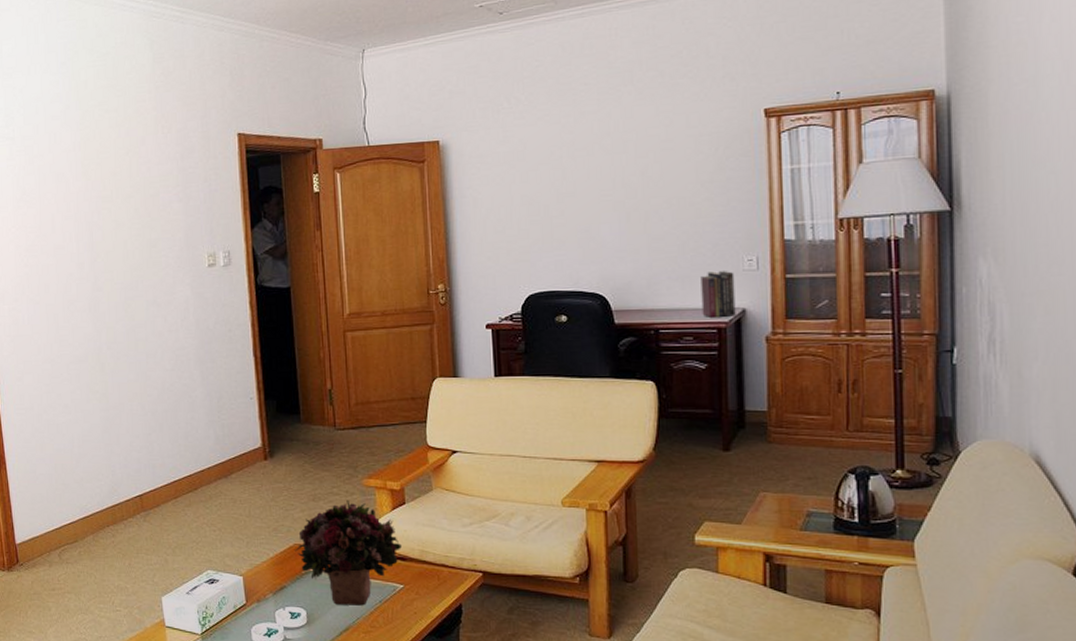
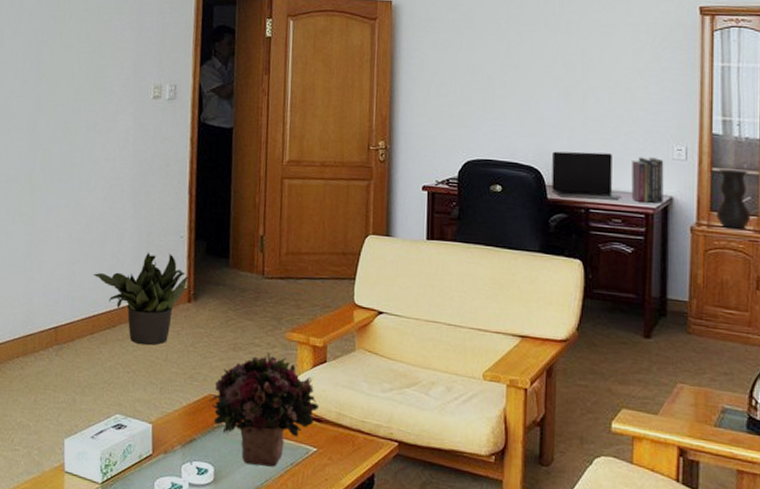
potted plant: none [170,414,262,503] -> present [93,252,188,345]
laptop computer: none [617,271,691,321] -> present [551,151,621,200]
vase: none [792,273,829,335] -> present [716,169,751,231]

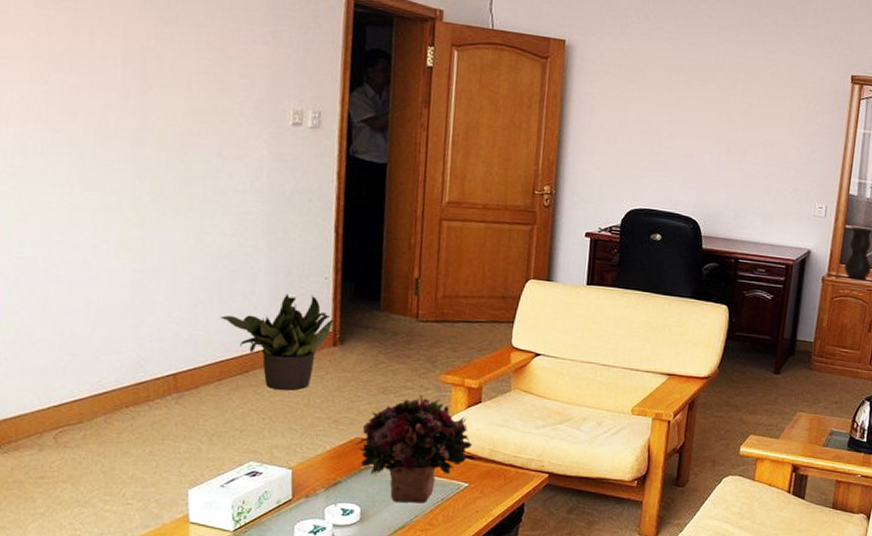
laptop computer: present [551,151,621,200] -> none [706,204,767,252]
books: present [631,157,664,204] -> none [775,212,807,256]

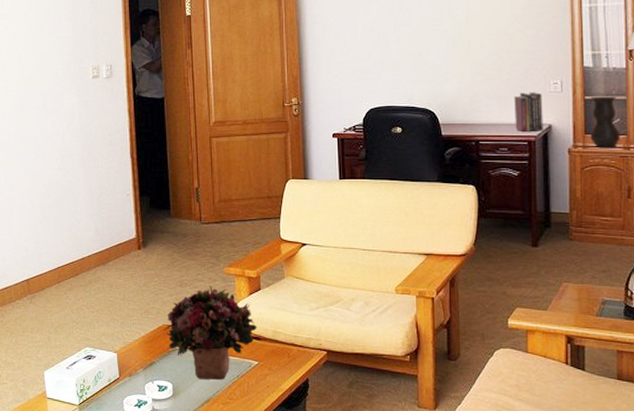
potted plant: present [220,293,334,391] -> none [55,209,137,288]
books: none [775,212,807,256] -> present [514,92,543,131]

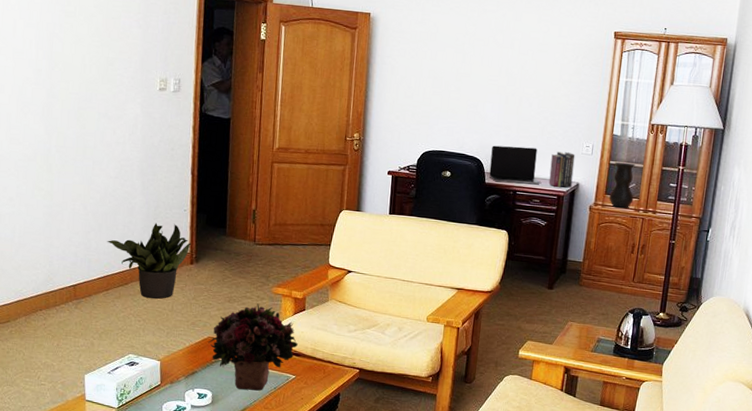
potted plant: none [55,209,137,288] -> present [107,222,191,299]
laptop computer: none [444,92,506,133] -> present [489,145,541,185]

